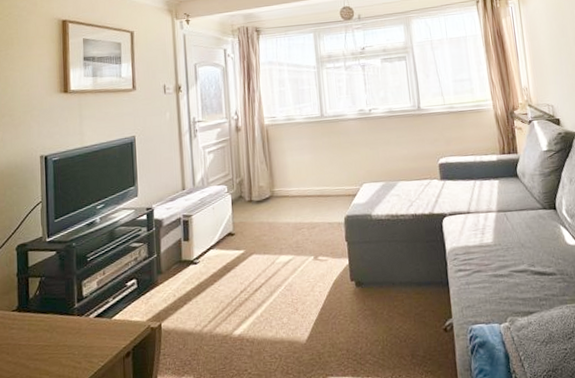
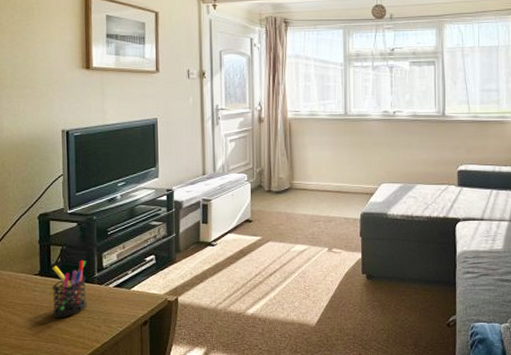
pen holder: none [30,290,67,358] -> present [52,260,87,319]

